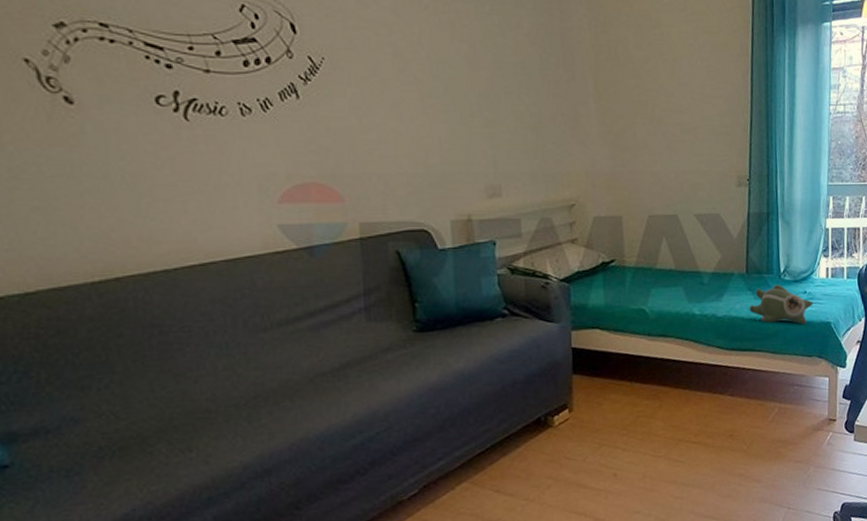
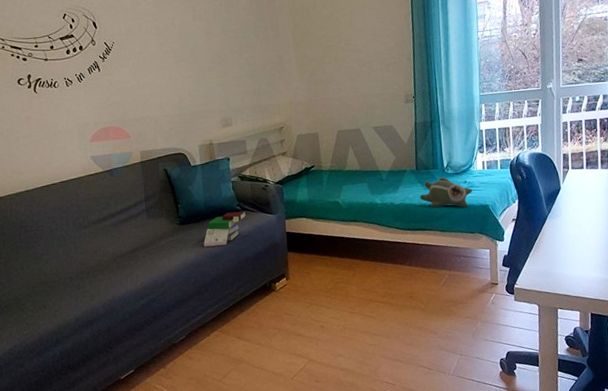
book: none [452,317,516,365] -> present [204,211,246,247]

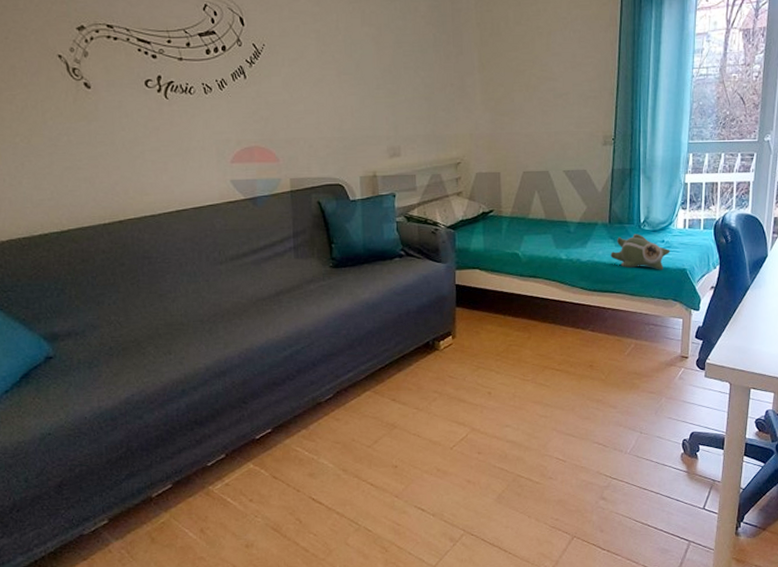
book: present [204,211,246,247] -> none [360,257,411,296]

